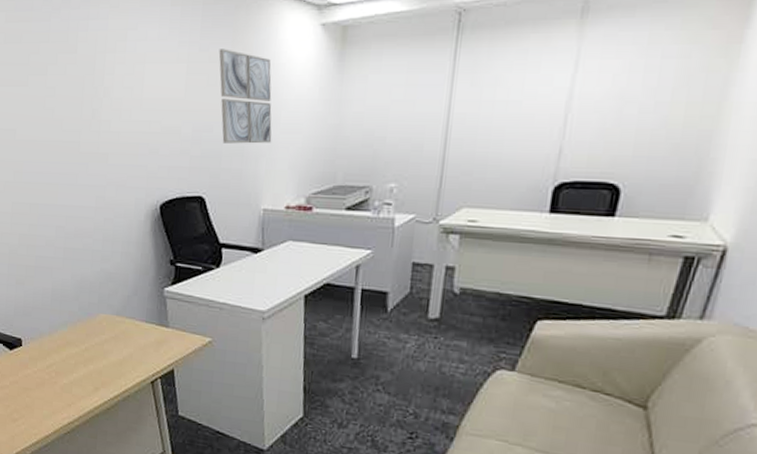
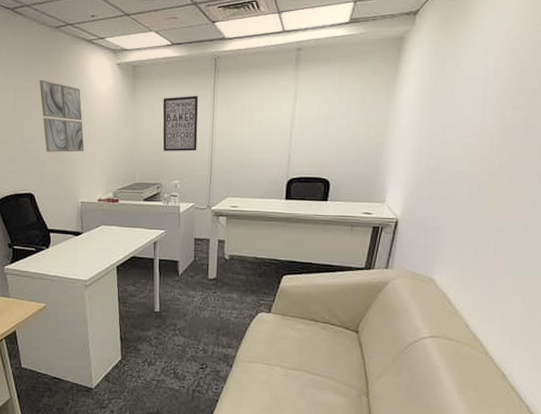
wall art: none [377,65,431,144] -> present [162,95,199,152]

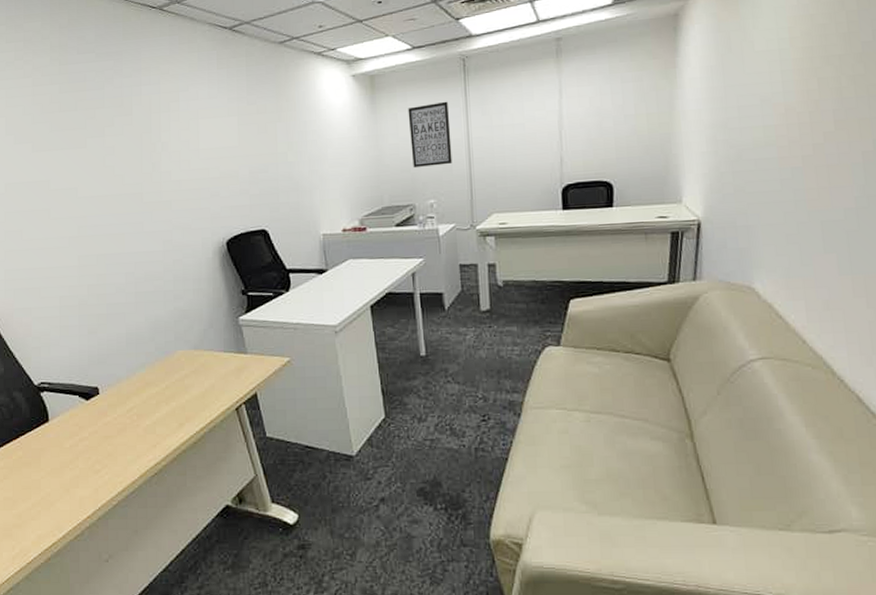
wall art: present [39,80,85,152] -> none [265,101,322,181]

